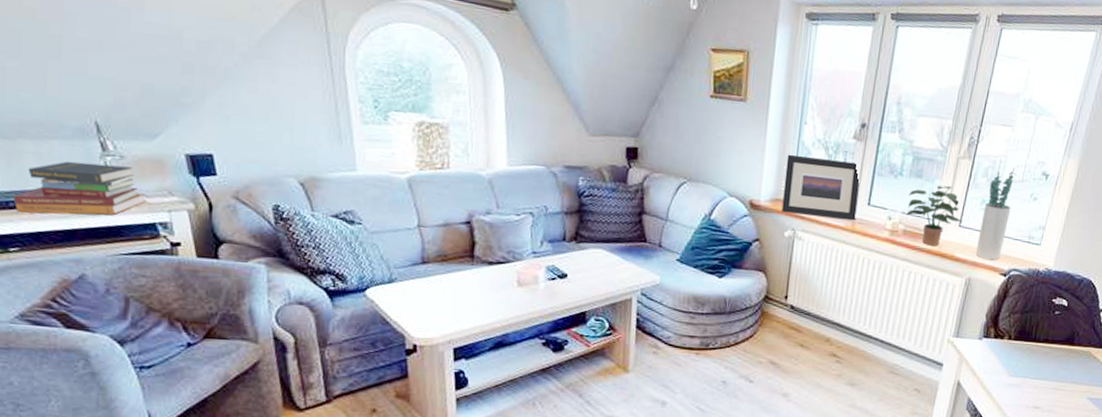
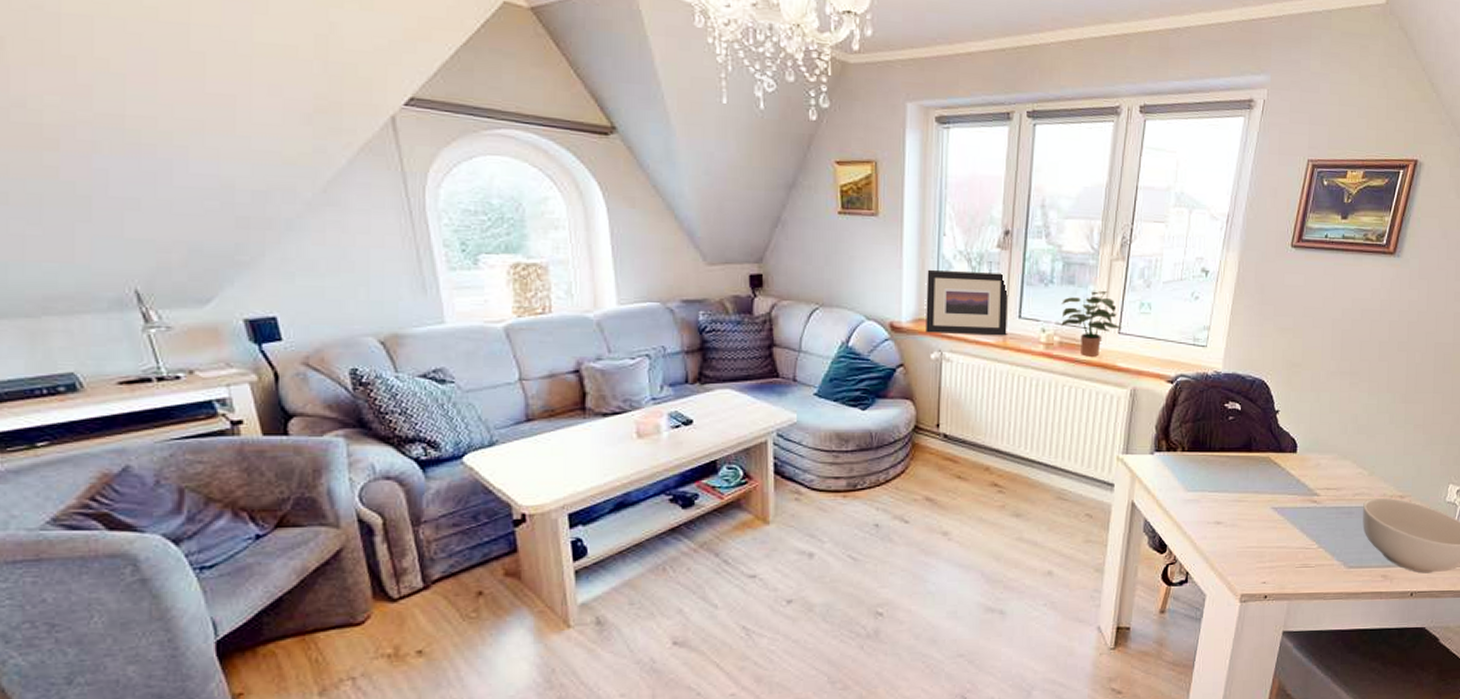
books: present [13,161,145,216] -> none [39,337,198,402]
vase: present [975,168,1015,261] -> none [1138,266,1173,368]

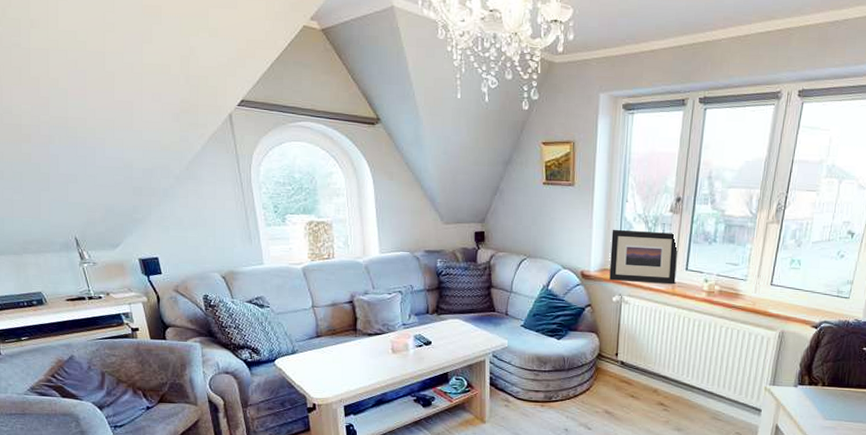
potted plant: present [1061,291,1123,357] -> none [721,249,775,304]

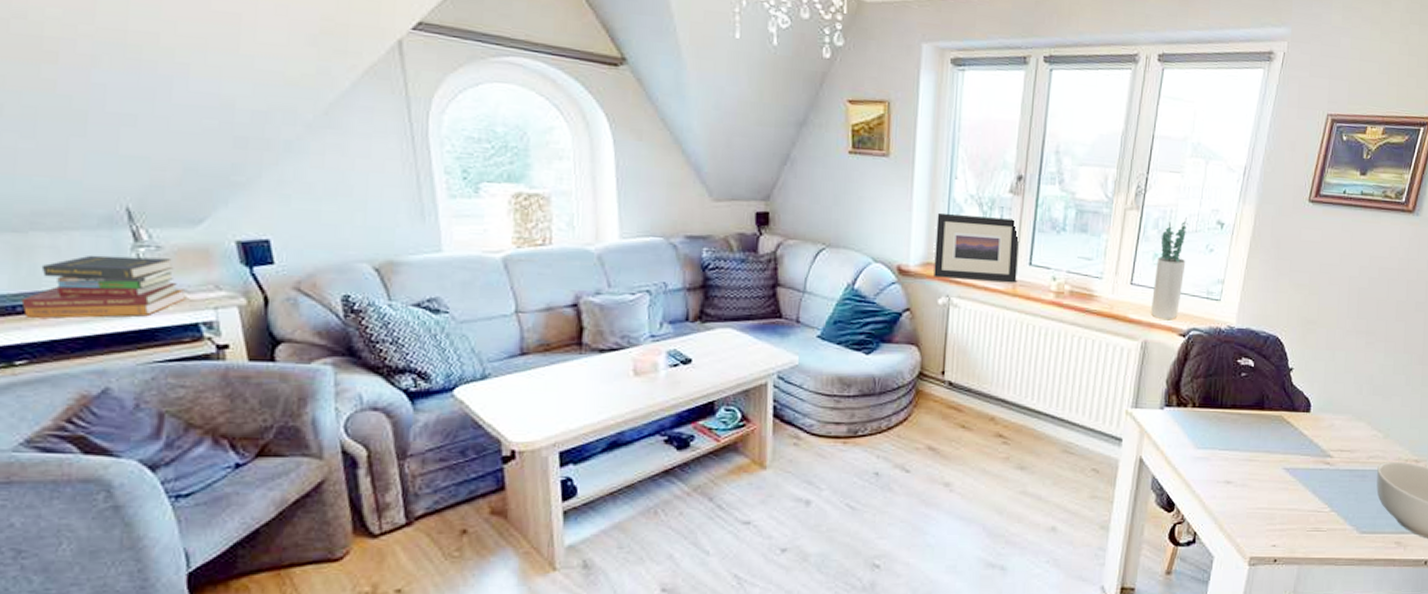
books: none [22,269,112,311] -> present [21,255,186,319]
vase: none [787,229,822,315] -> present [1150,217,1188,321]

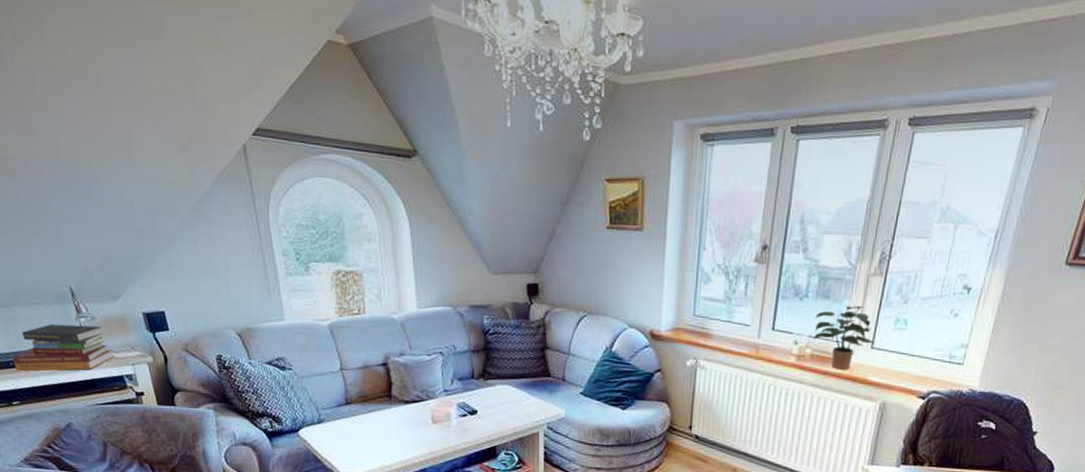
picture frame: present [933,212,1019,283] -> none [683,281,763,347]
potted plant: none [1072,240,1135,307] -> present [813,306,876,370]
vase: present [1150,217,1188,321] -> none [890,283,933,383]

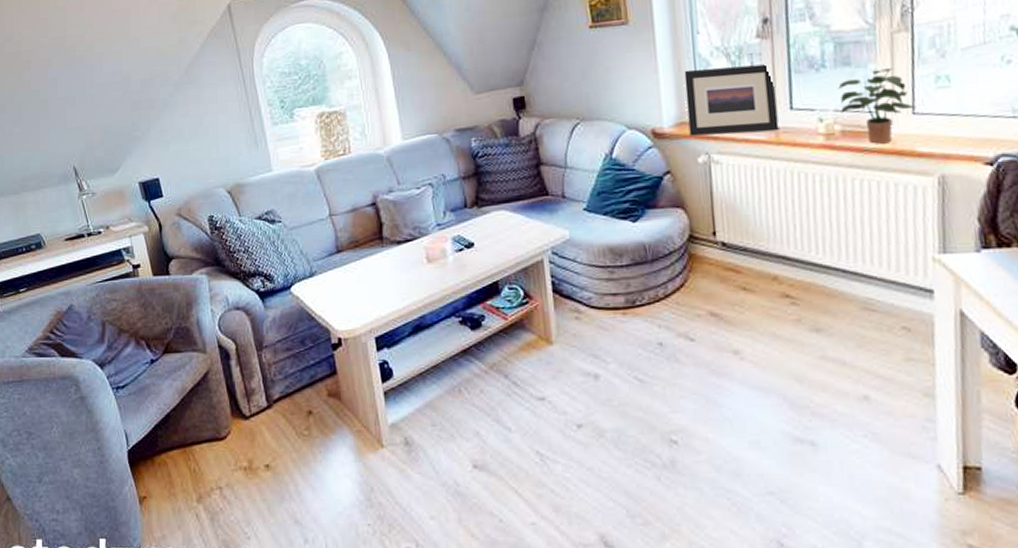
books: present [12,324,113,371] -> none [21,201,112,257]
picture frame: none [683,281,763,347] -> present [684,64,779,136]

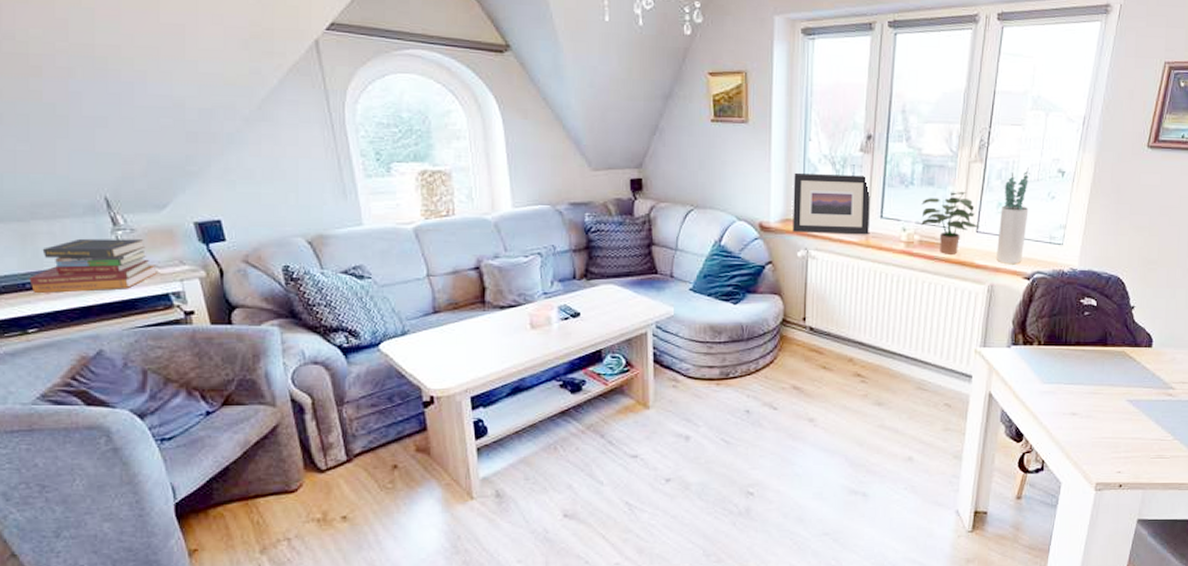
books: none [21,201,112,257] -> present [29,238,157,294]
vase: none [940,30,980,150] -> present [995,167,1030,265]

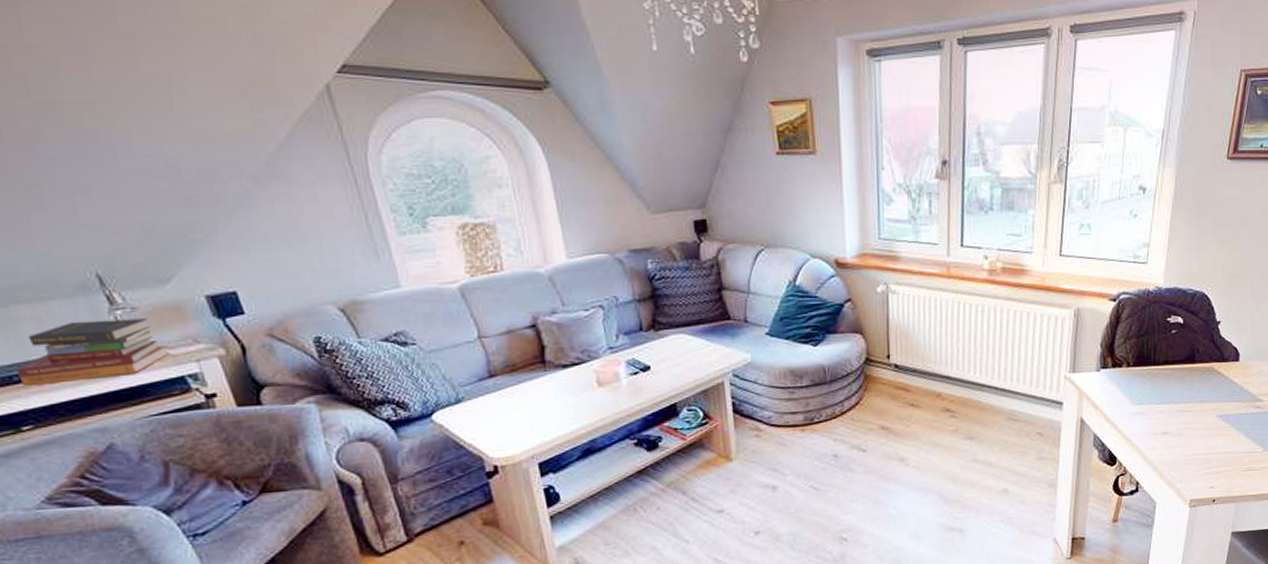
picture frame: present [792,172,870,235] -> none [868,203,950,267]
potted plant: present [921,192,981,255] -> none [1002,215,1064,281]
vase: present [995,167,1030,265] -> none [1080,186,1112,287]

